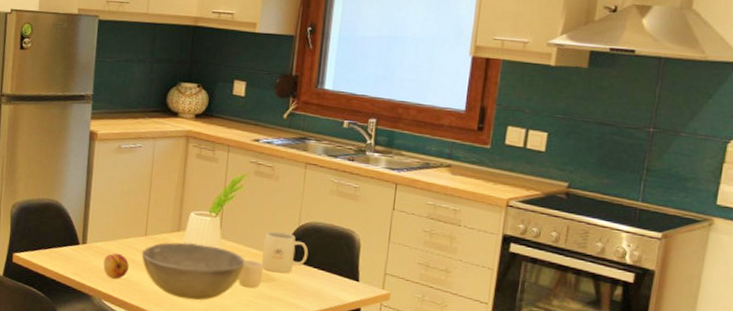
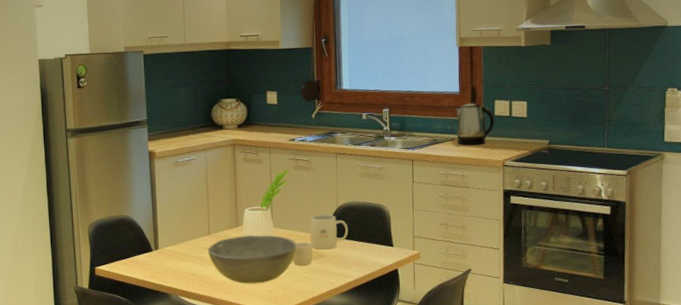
fruit: present [103,253,129,279] -> none [175,253,198,276]
kettle: none [453,125,505,177] -> present [455,103,495,146]

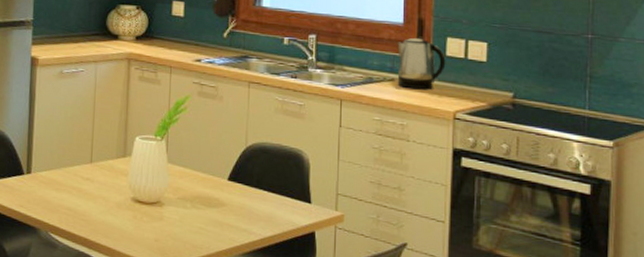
bowl: present [207,235,297,284] -> none [87,168,194,230]
cup: present [293,241,313,266] -> none [187,184,213,214]
mug: present [310,214,349,250] -> none [211,153,258,198]

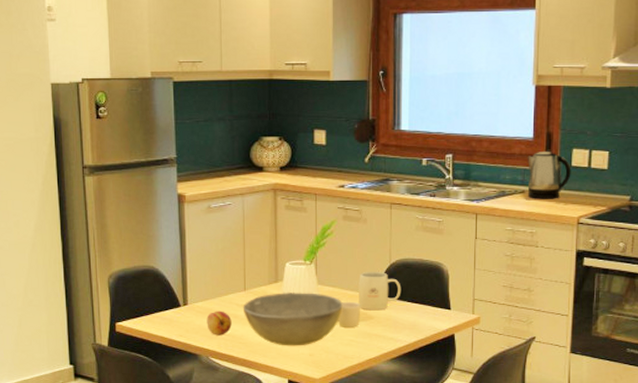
fruit: none [49,182,75,210] -> present [206,310,232,336]
bowl: none [87,168,194,230] -> present [242,293,343,346]
cup: none [187,184,213,214] -> present [338,301,361,327]
mug: none [211,153,258,198] -> present [359,271,401,311]

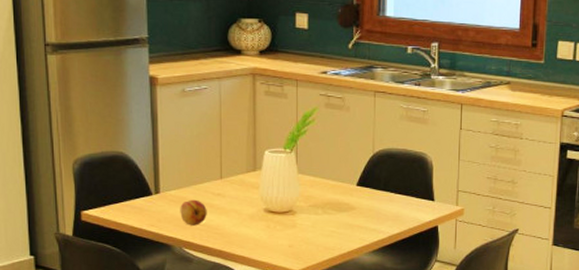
bowl: present [242,293,343,346] -> none [218,181,324,237]
cup: present [338,301,361,327] -> none [319,191,343,218]
mug: present [359,271,401,311] -> none [341,160,385,201]
kettle: present [527,152,571,199] -> none [512,43,557,91]

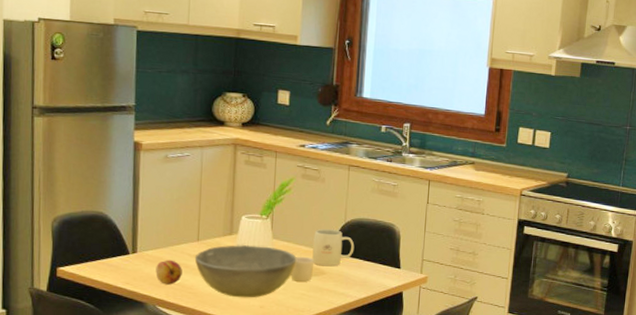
bowl: none [218,181,324,237] -> present [194,245,297,298]
cup: none [319,191,343,218] -> present [291,256,315,282]
mug: none [341,160,385,201] -> present [312,228,355,267]

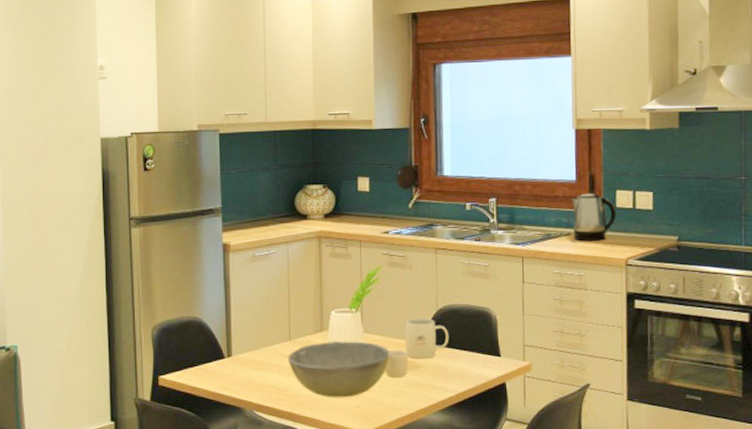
fruit: present [155,259,182,285] -> none [251,361,277,388]
kettle: none [477,128,517,172] -> present [572,194,616,241]

